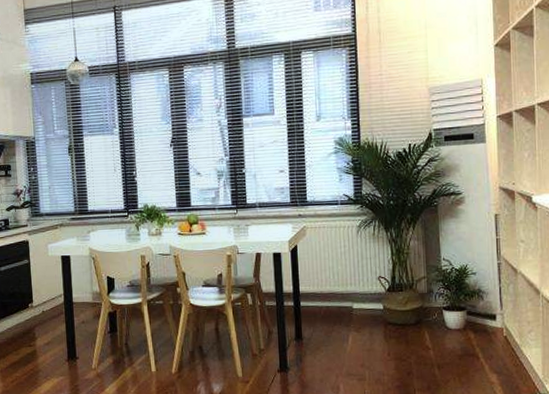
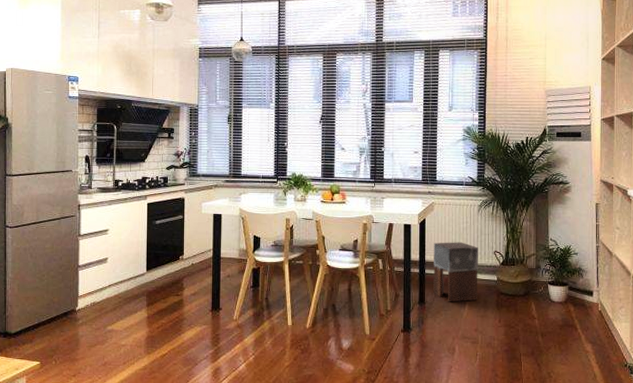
stool: none [308,268,362,337] -> present [433,242,478,302]

